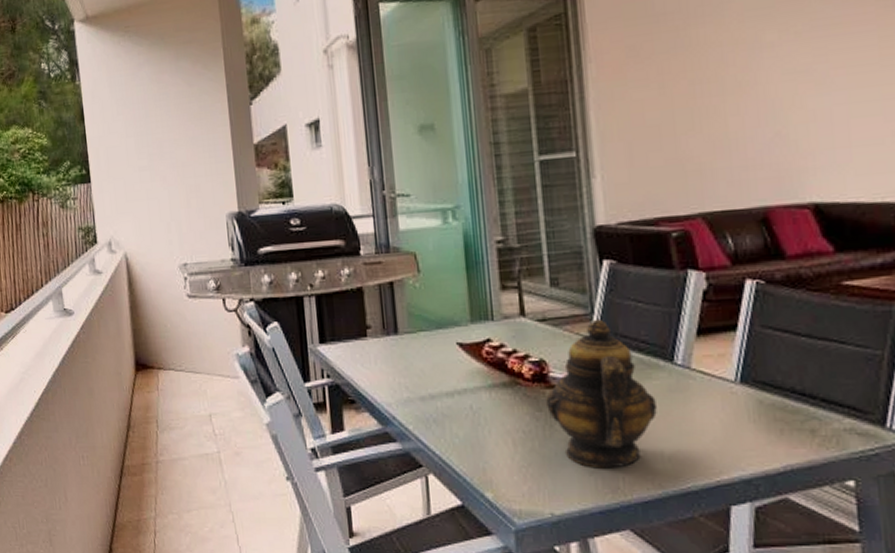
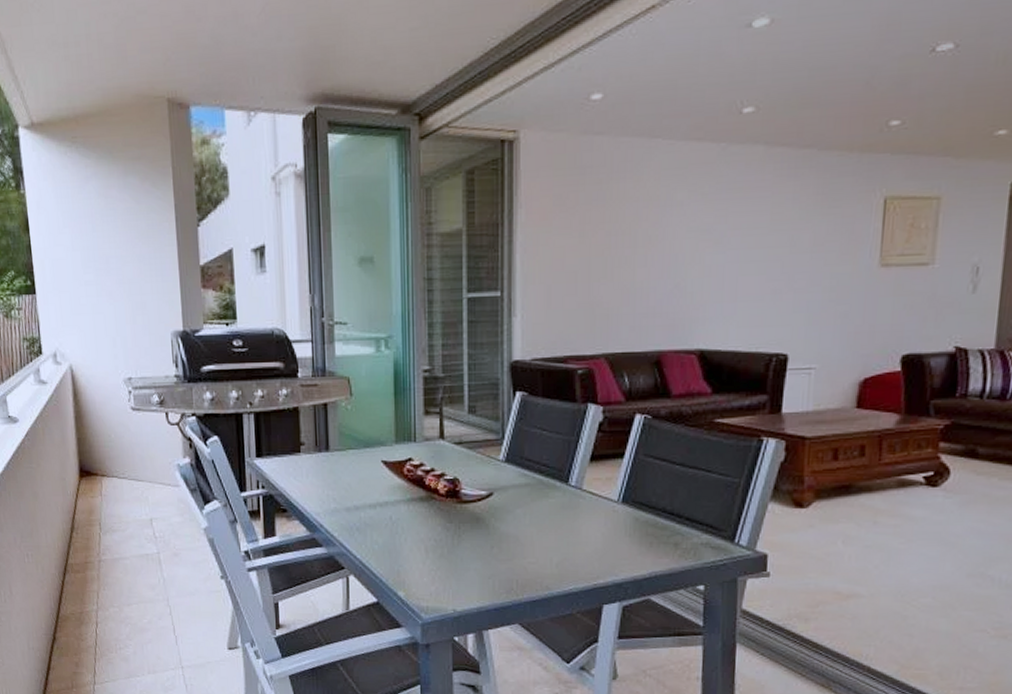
teapot: present [546,319,657,469] -> none [457,444,550,573]

